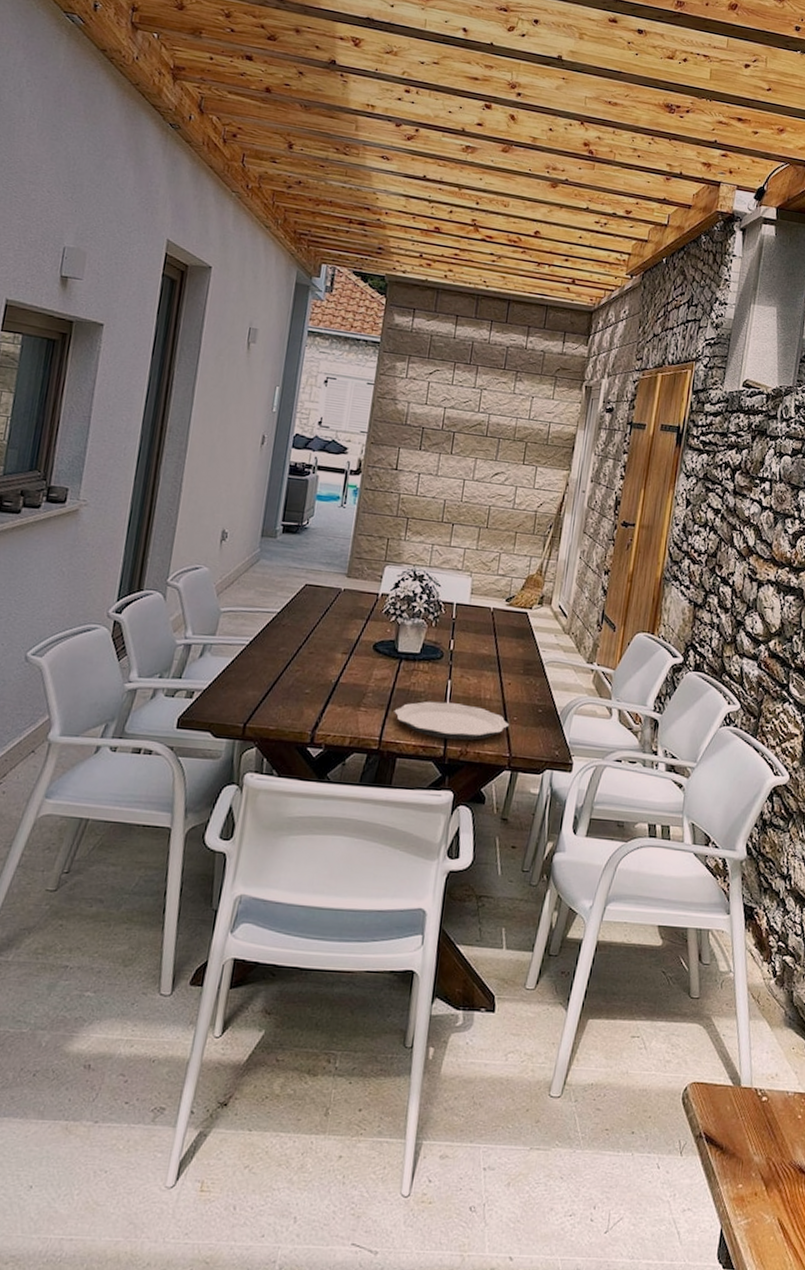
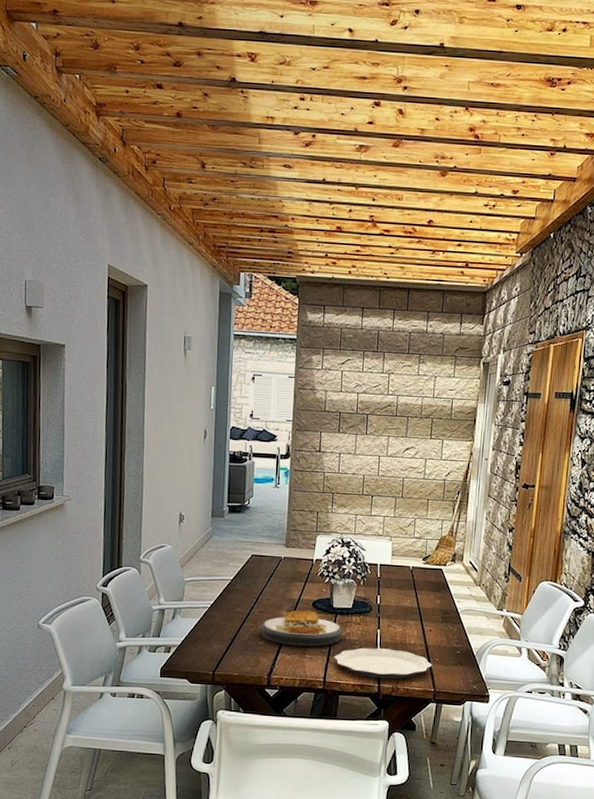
plate: none [307,652,408,698] -> present [260,610,344,647]

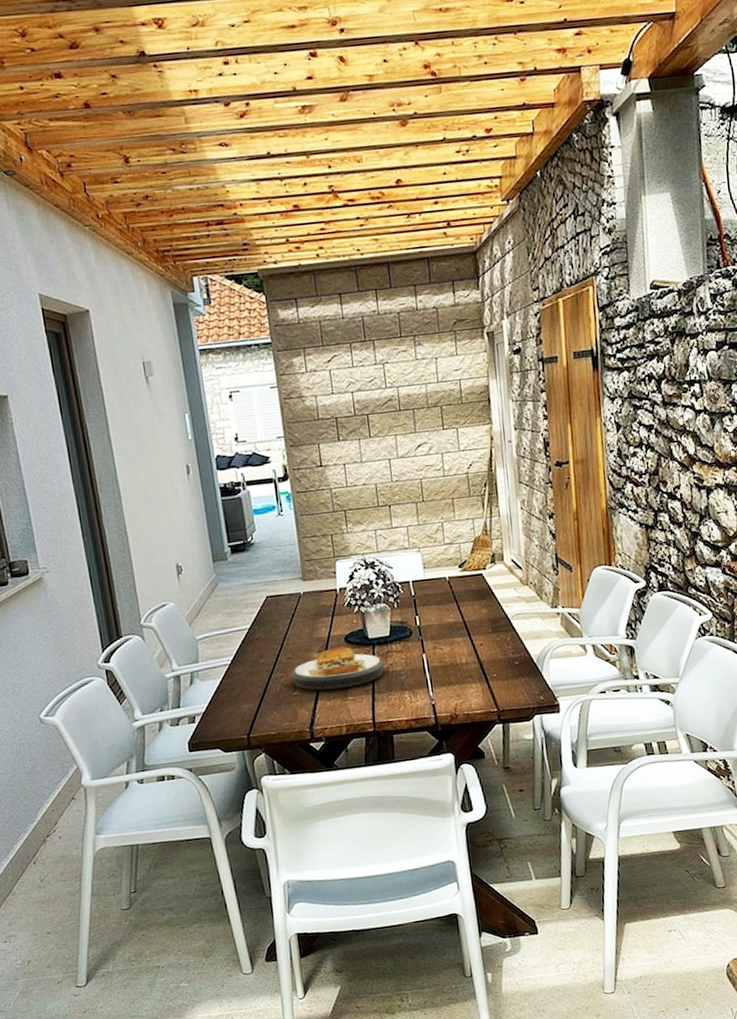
plate: present [334,647,433,679] -> none [379,672,491,709]

